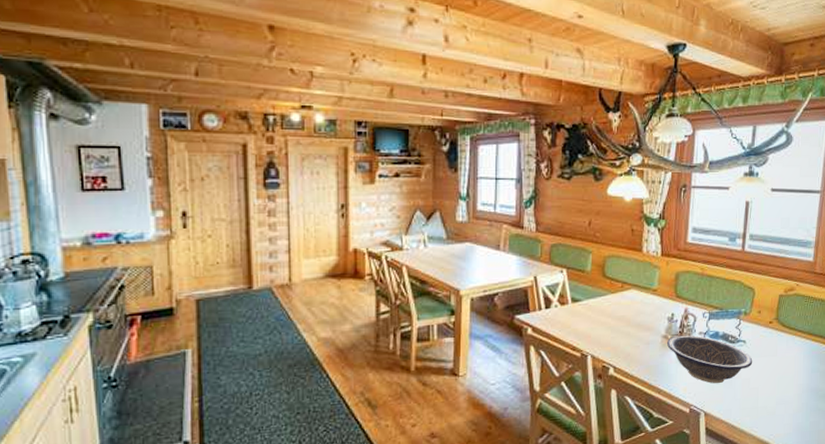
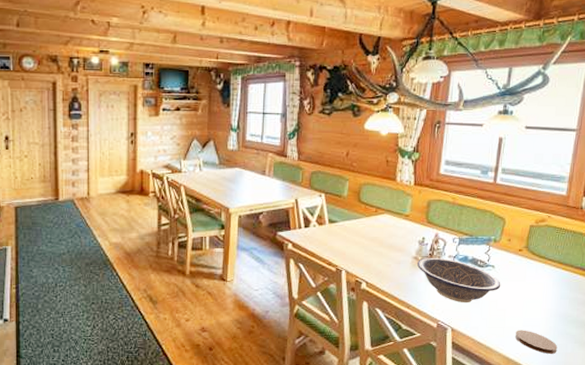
coaster: none [769,408,811,433] -> present [515,330,558,354]

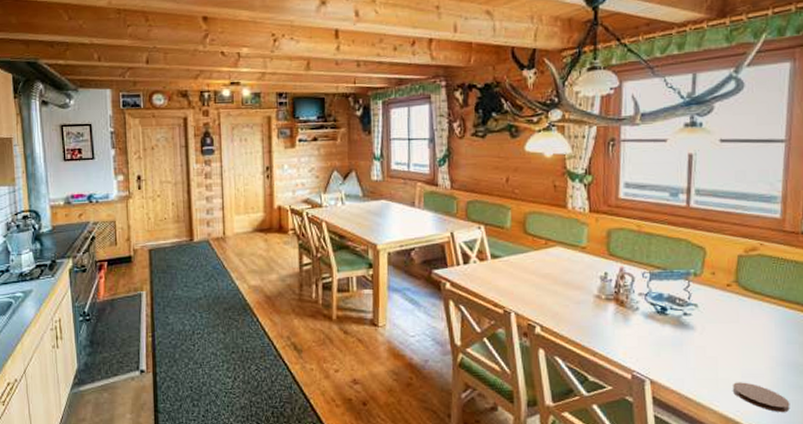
decorative bowl: present [416,257,501,302] -> none [600,295,708,349]

